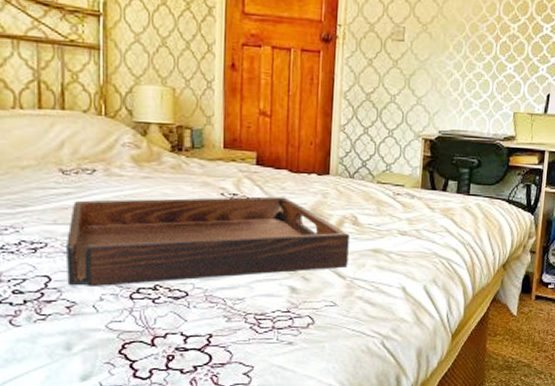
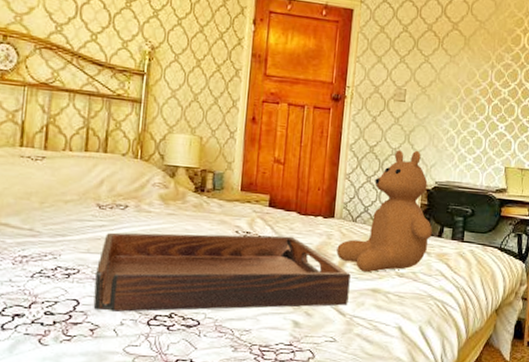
teddy bear: none [333,96,436,232] -> present [336,149,432,273]

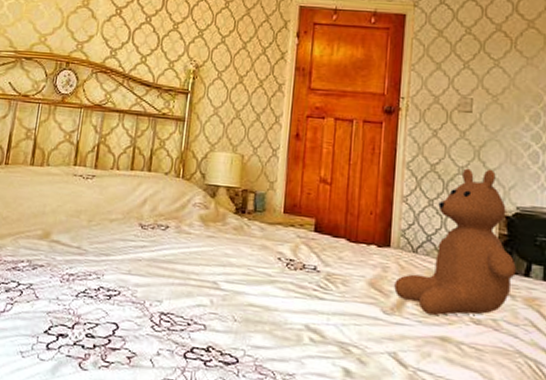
serving tray: present [93,232,351,313] -> none [131,253,412,356]

